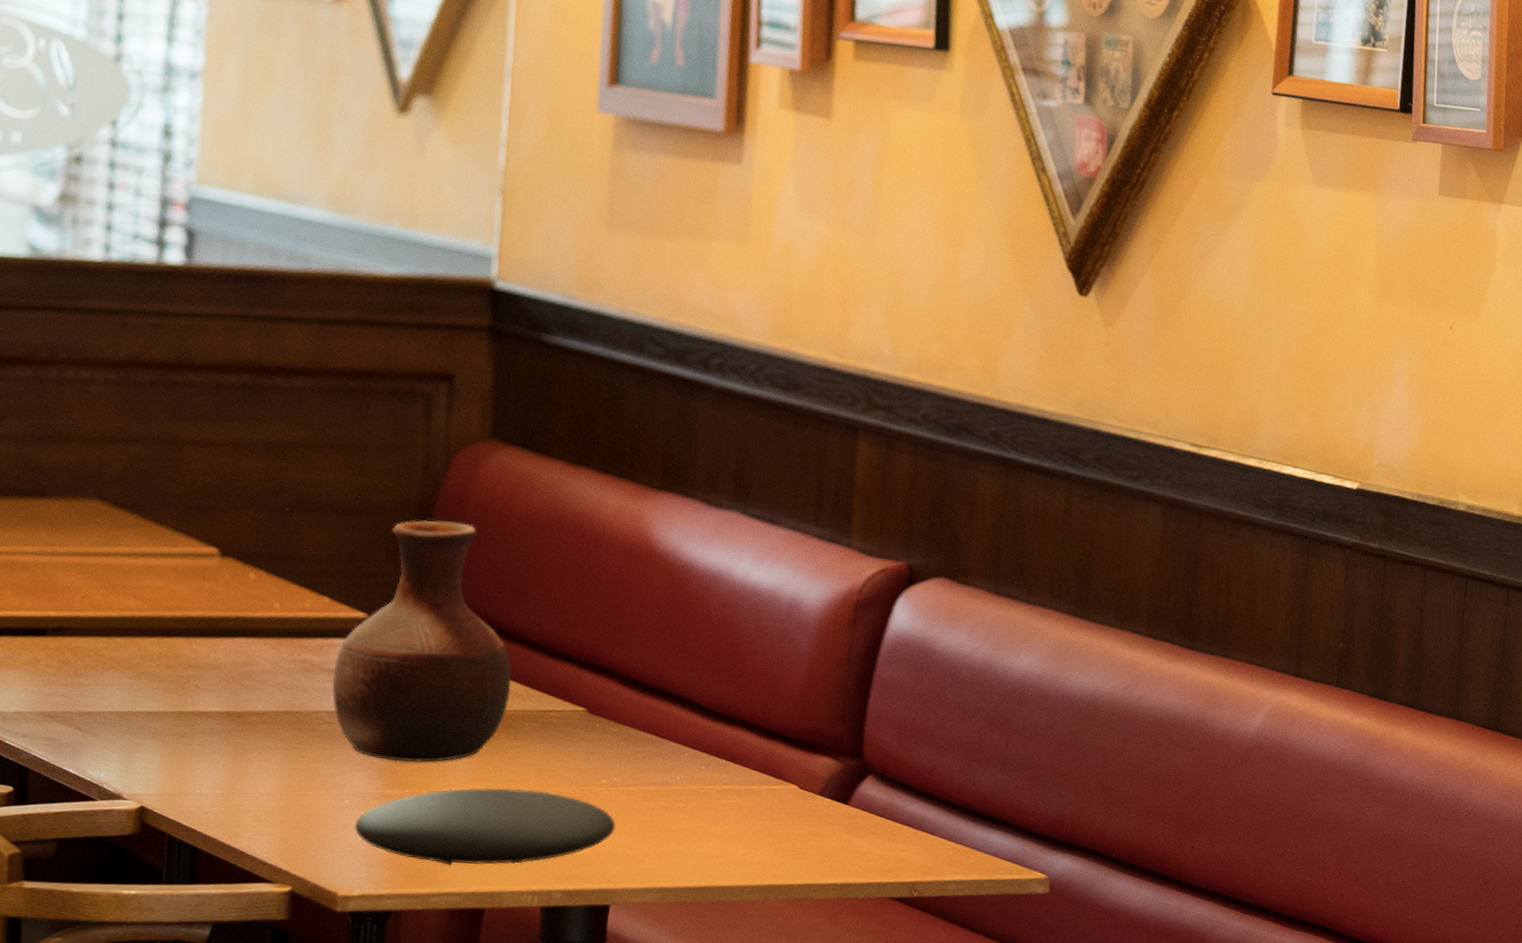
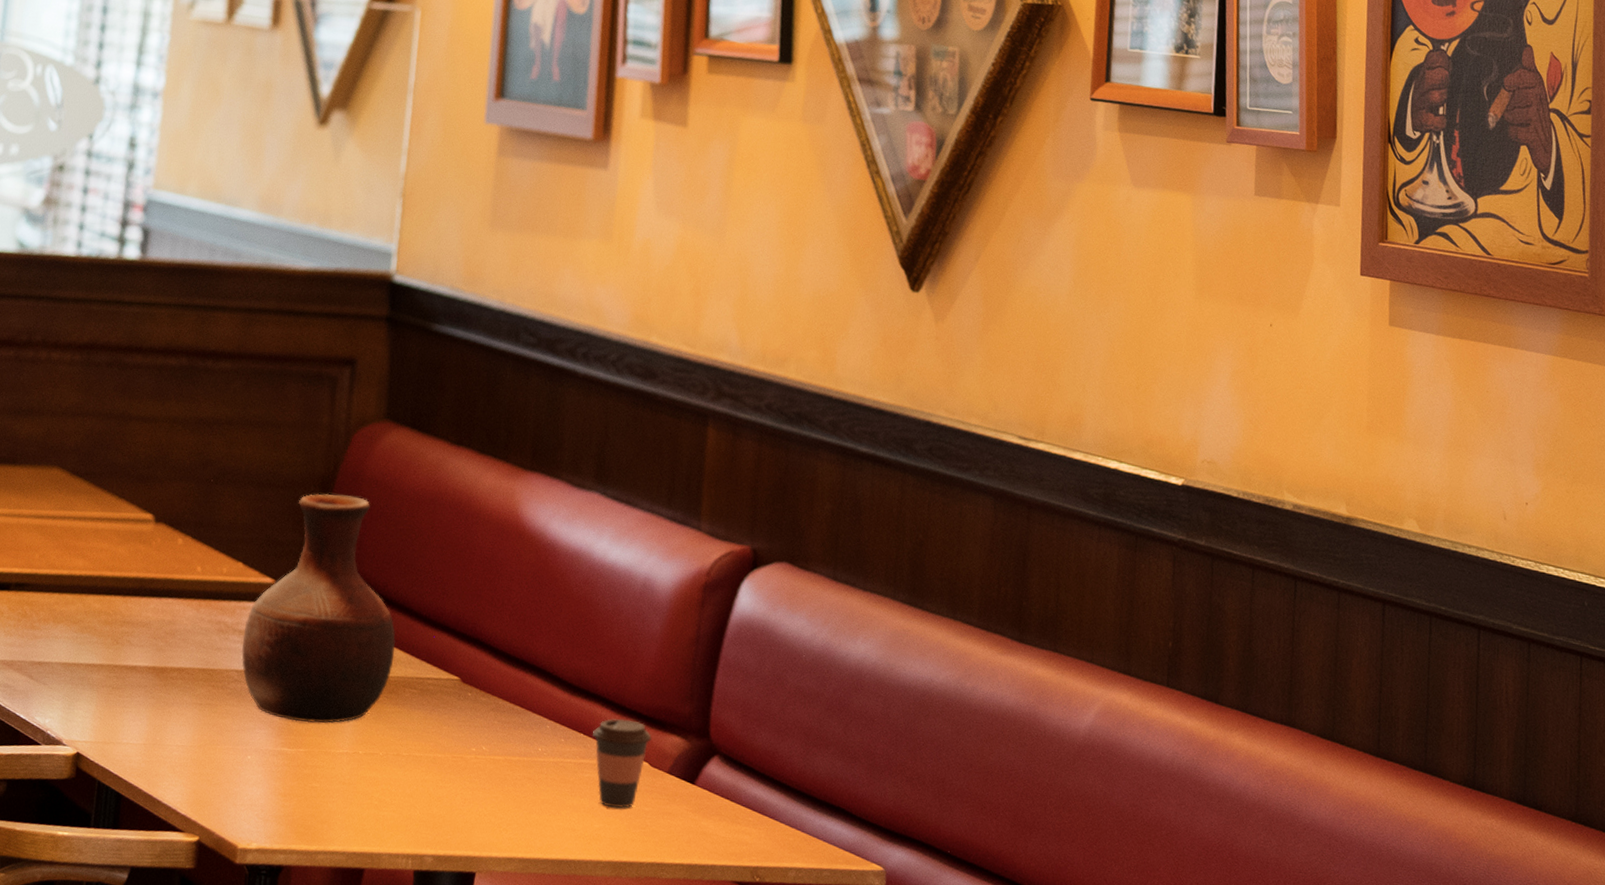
plate: present [354,787,616,866] -> none [254,750,483,826]
coffee cup: none [736,743,801,833] -> present [593,718,652,809]

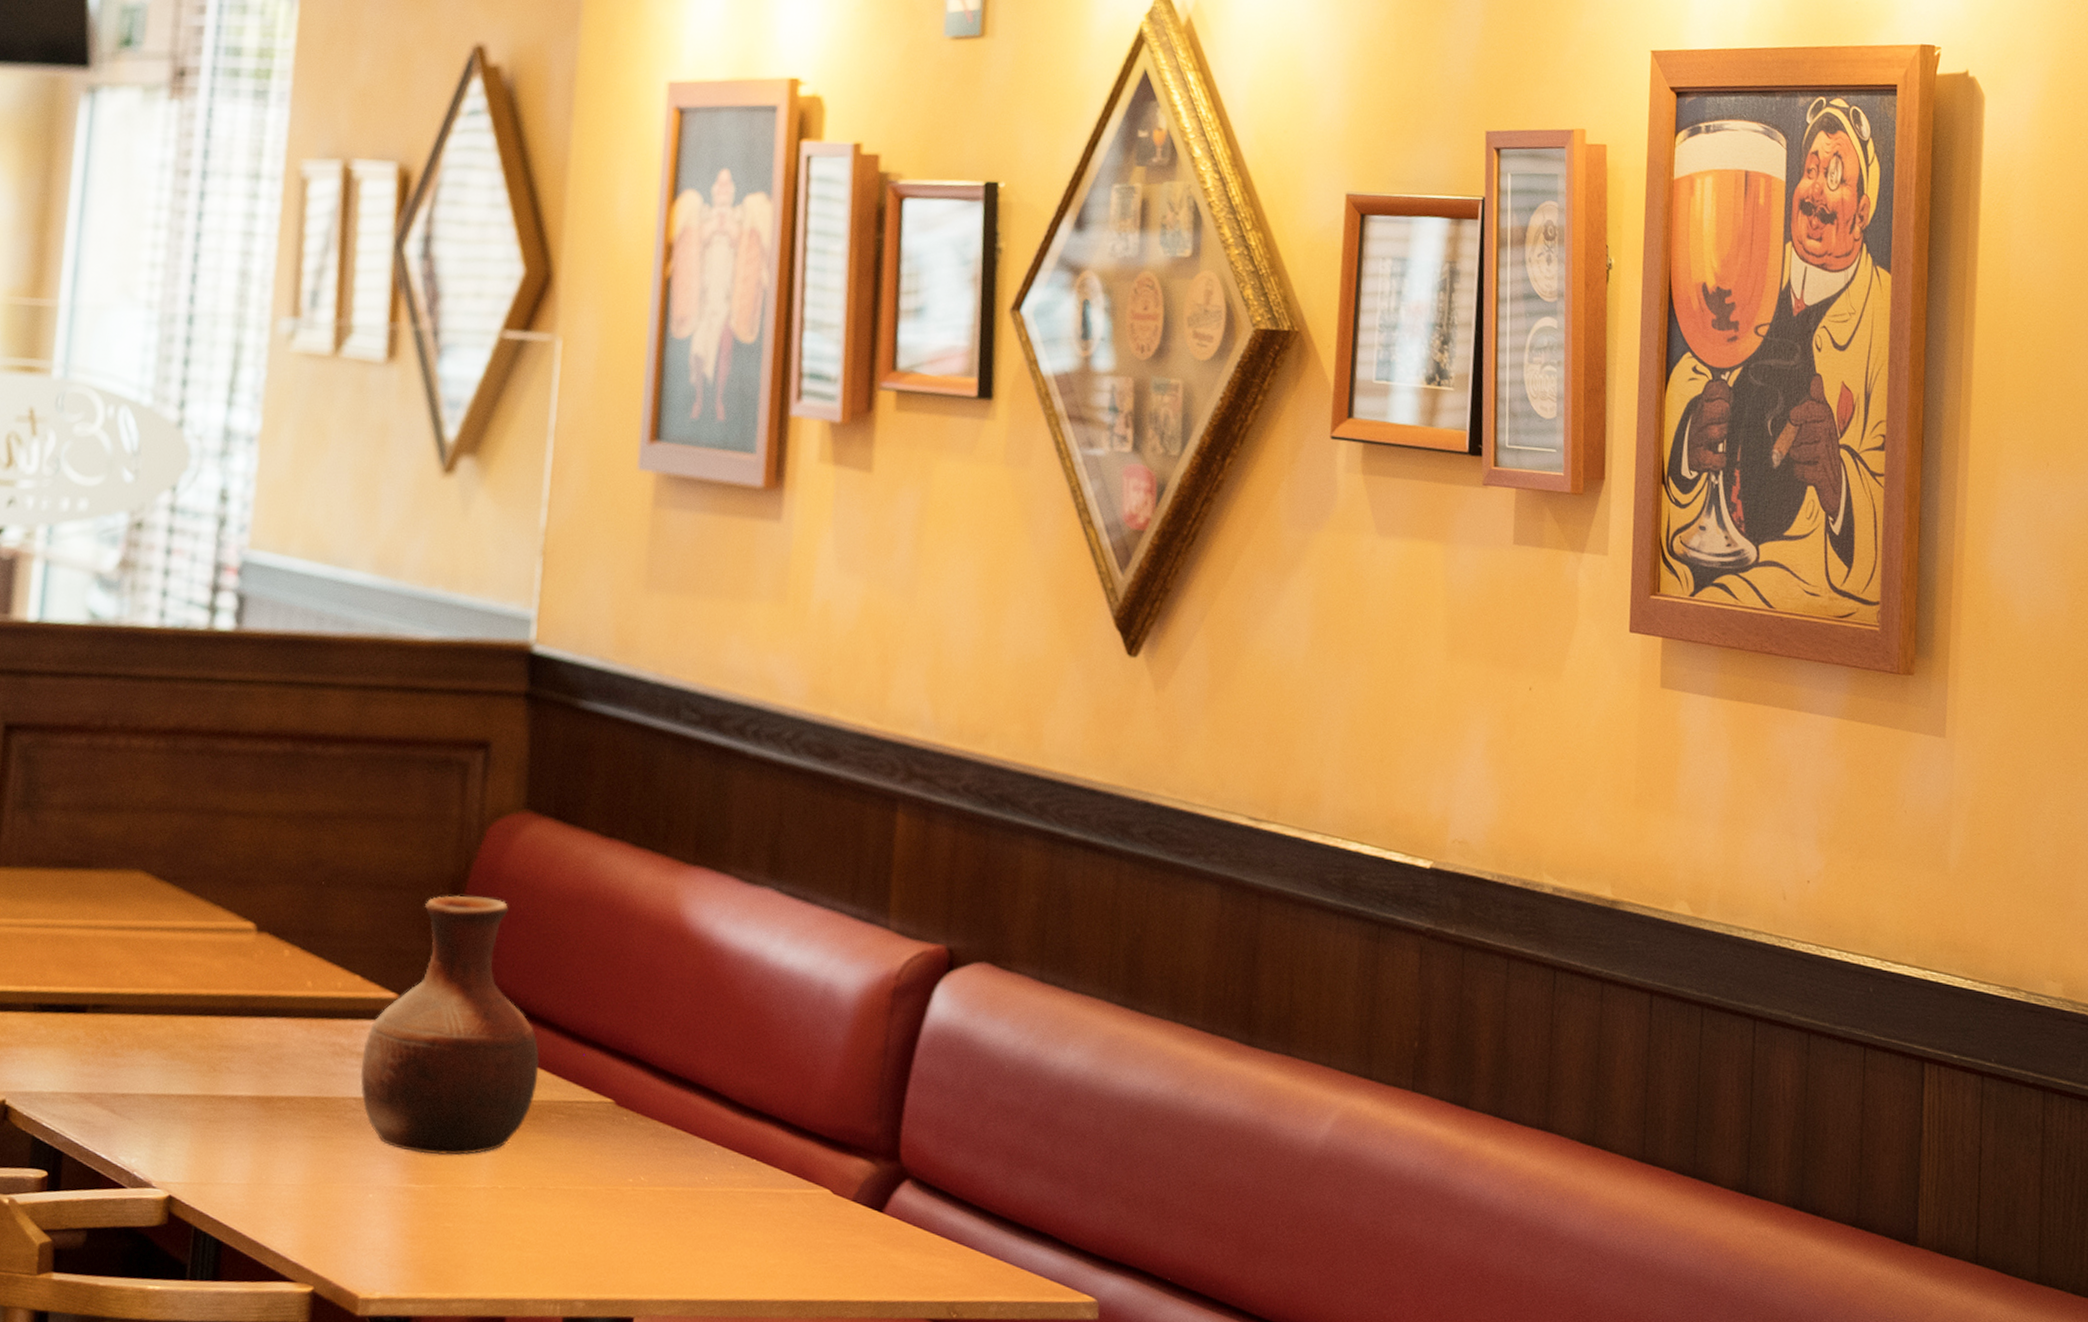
coffee cup: present [593,718,652,809] -> none [767,1141,834,1242]

